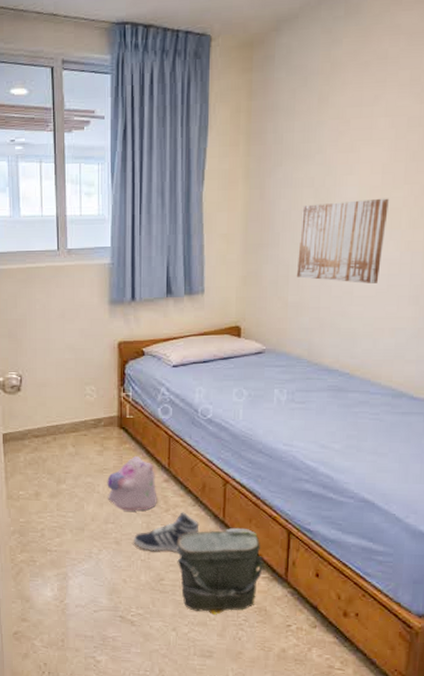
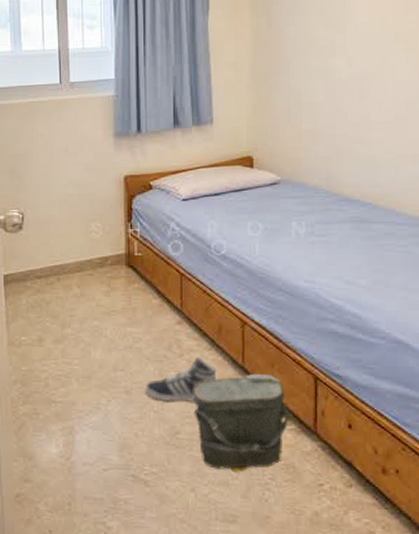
plush toy: present [107,455,157,511] -> none [115,296,170,357]
wall art: present [297,198,389,284] -> none [310,21,402,109]

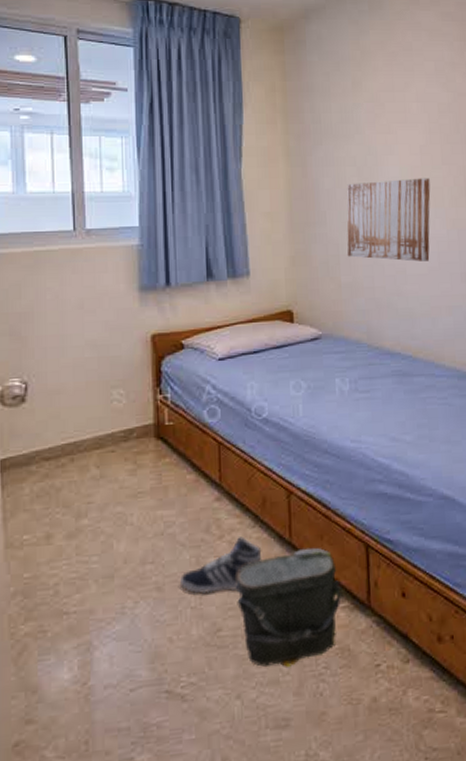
wall art: none [310,21,402,109] -> present [347,178,431,262]

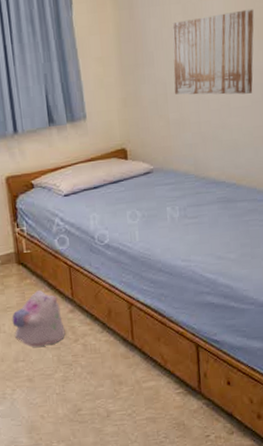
plush toy: none [143,471,208,545] -> present [12,289,65,347]
sneaker: present [180,536,262,595] -> none [46,340,111,384]
bag: present [236,547,345,667] -> none [90,347,179,437]

